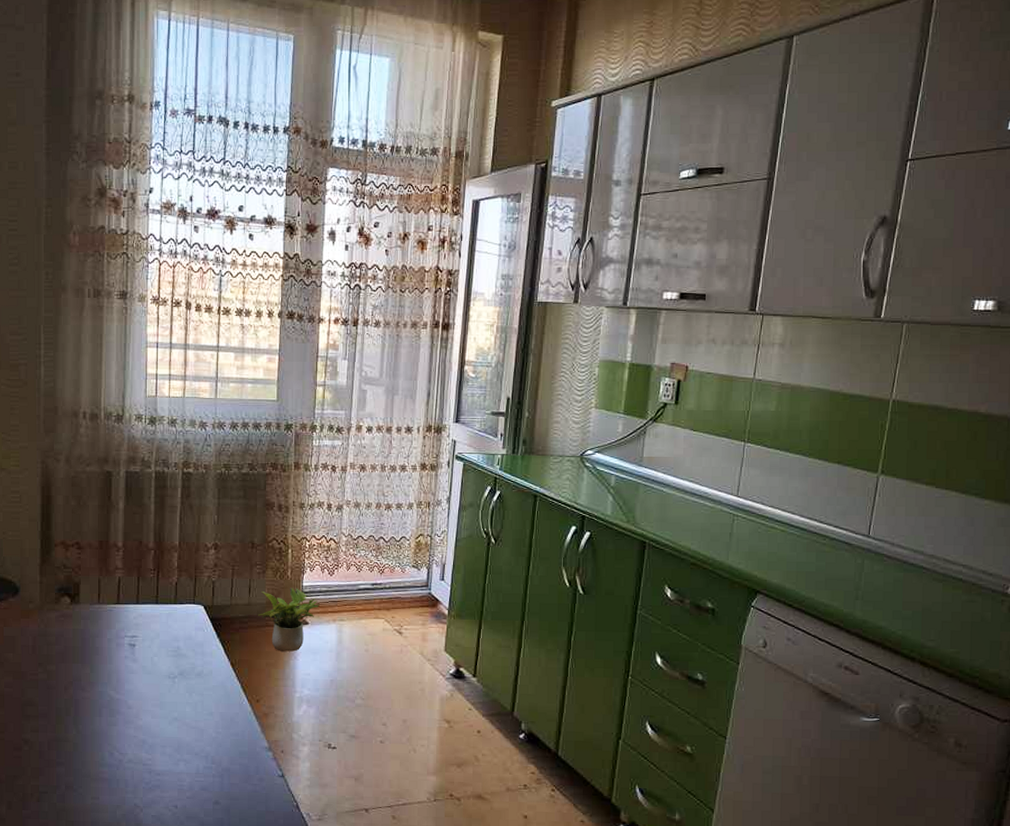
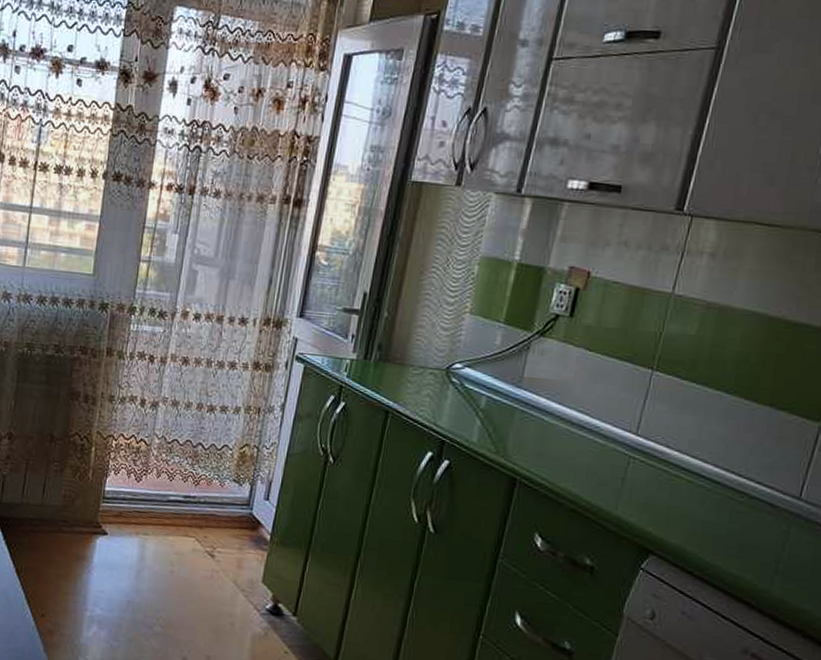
potted plant: present [258,588,320,652] -> none [51,491,122,564]

